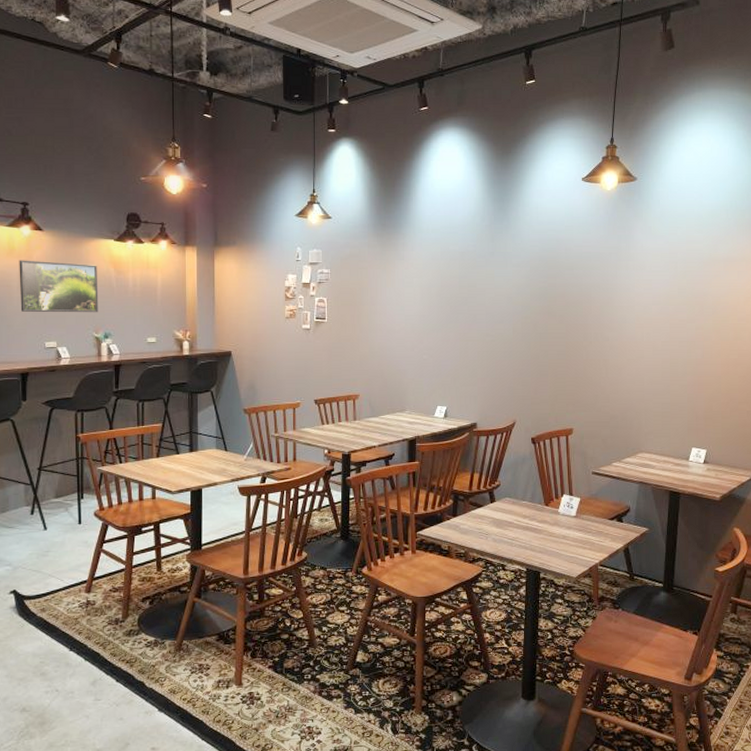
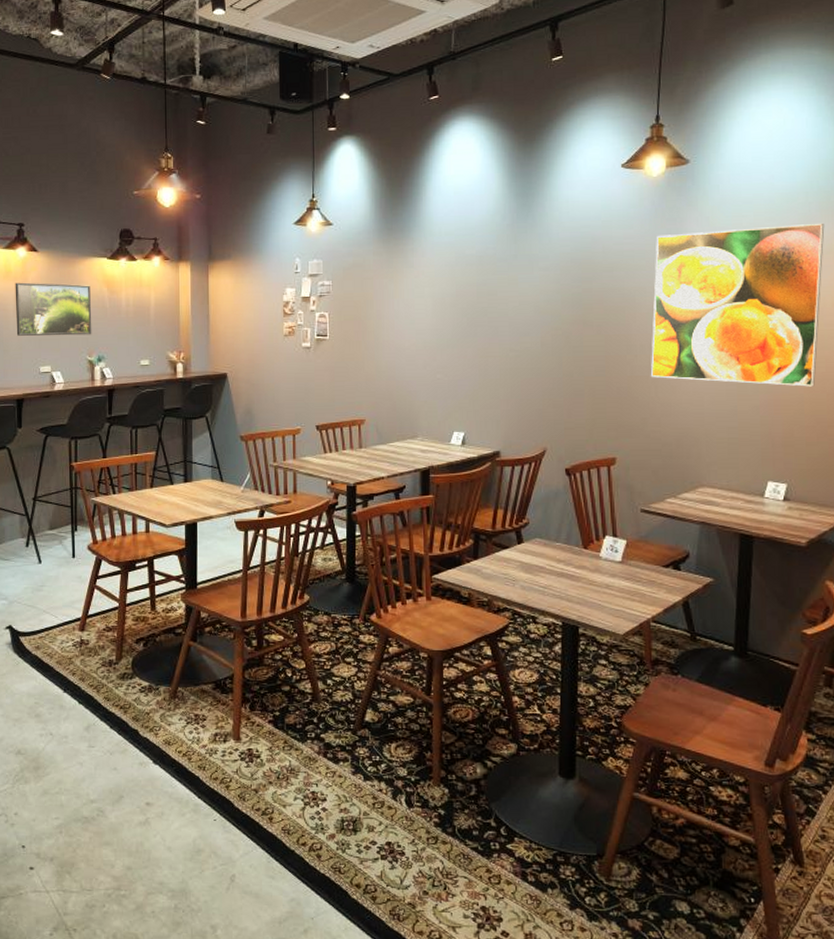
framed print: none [602,236,740,370] -> present [650,223,825,387]

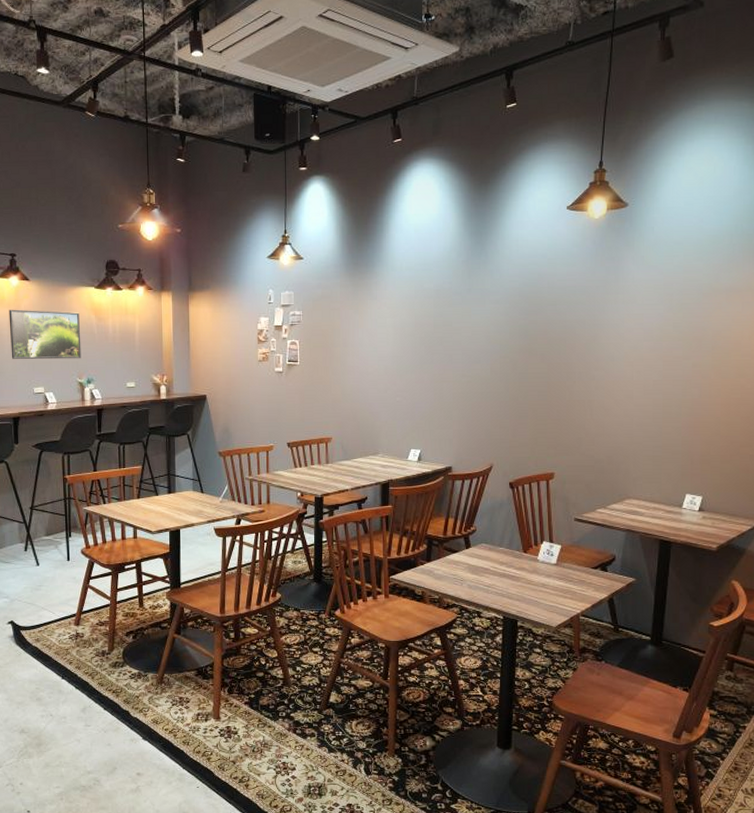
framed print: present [650,223,825,387] -> none [586,263,746,411]

